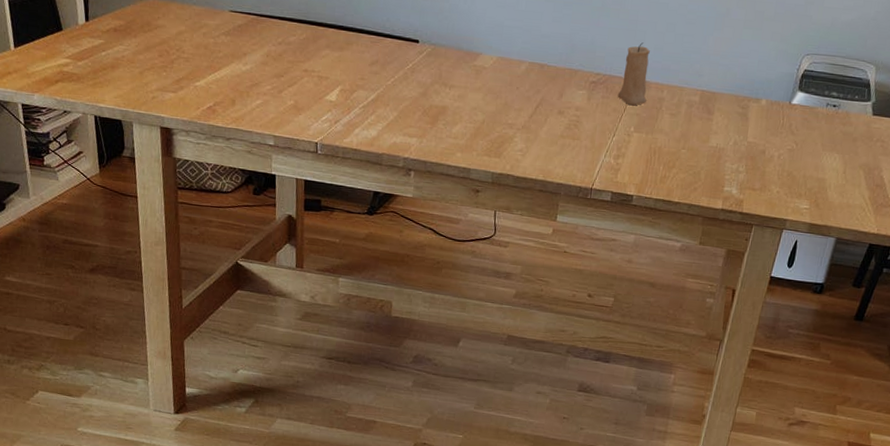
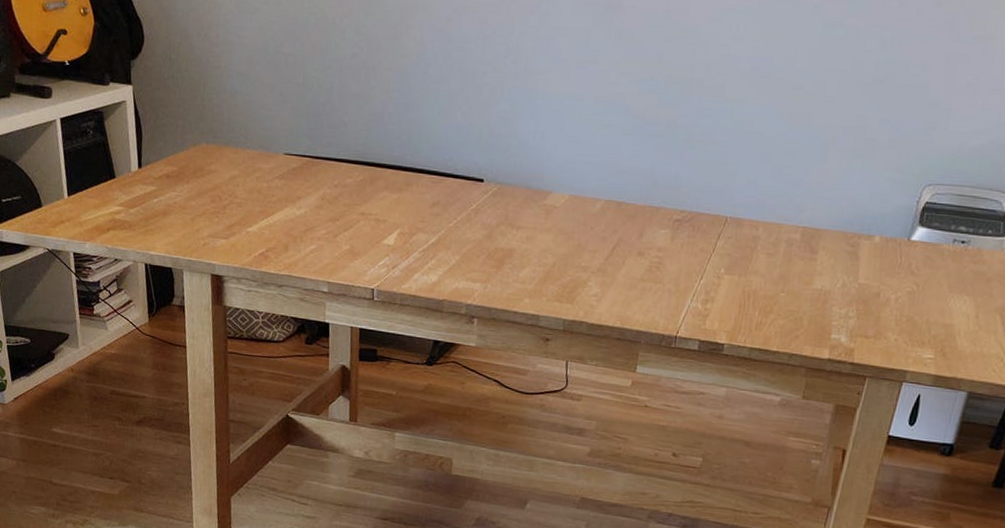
candle: present [617,42,650,105] -> none [705,176,743,245]

